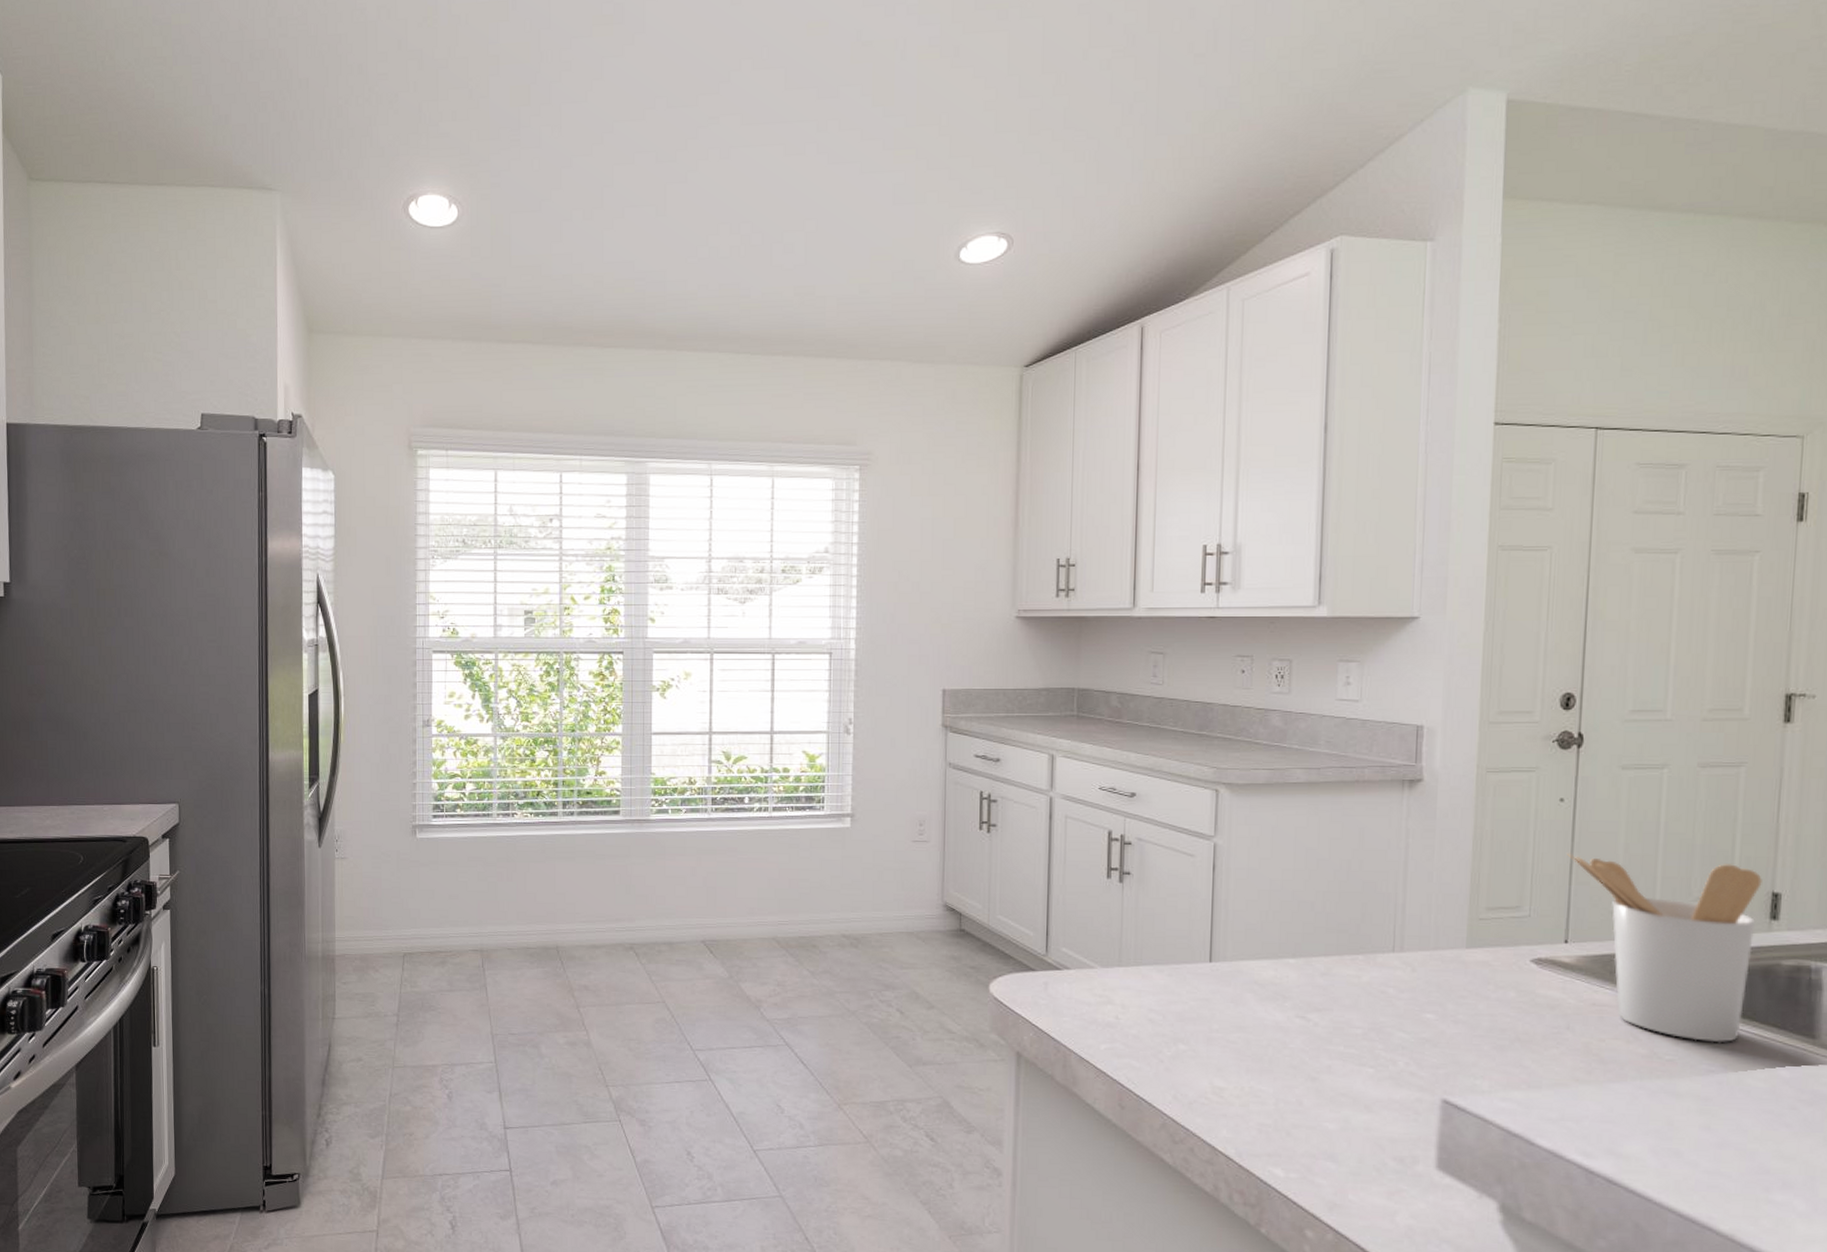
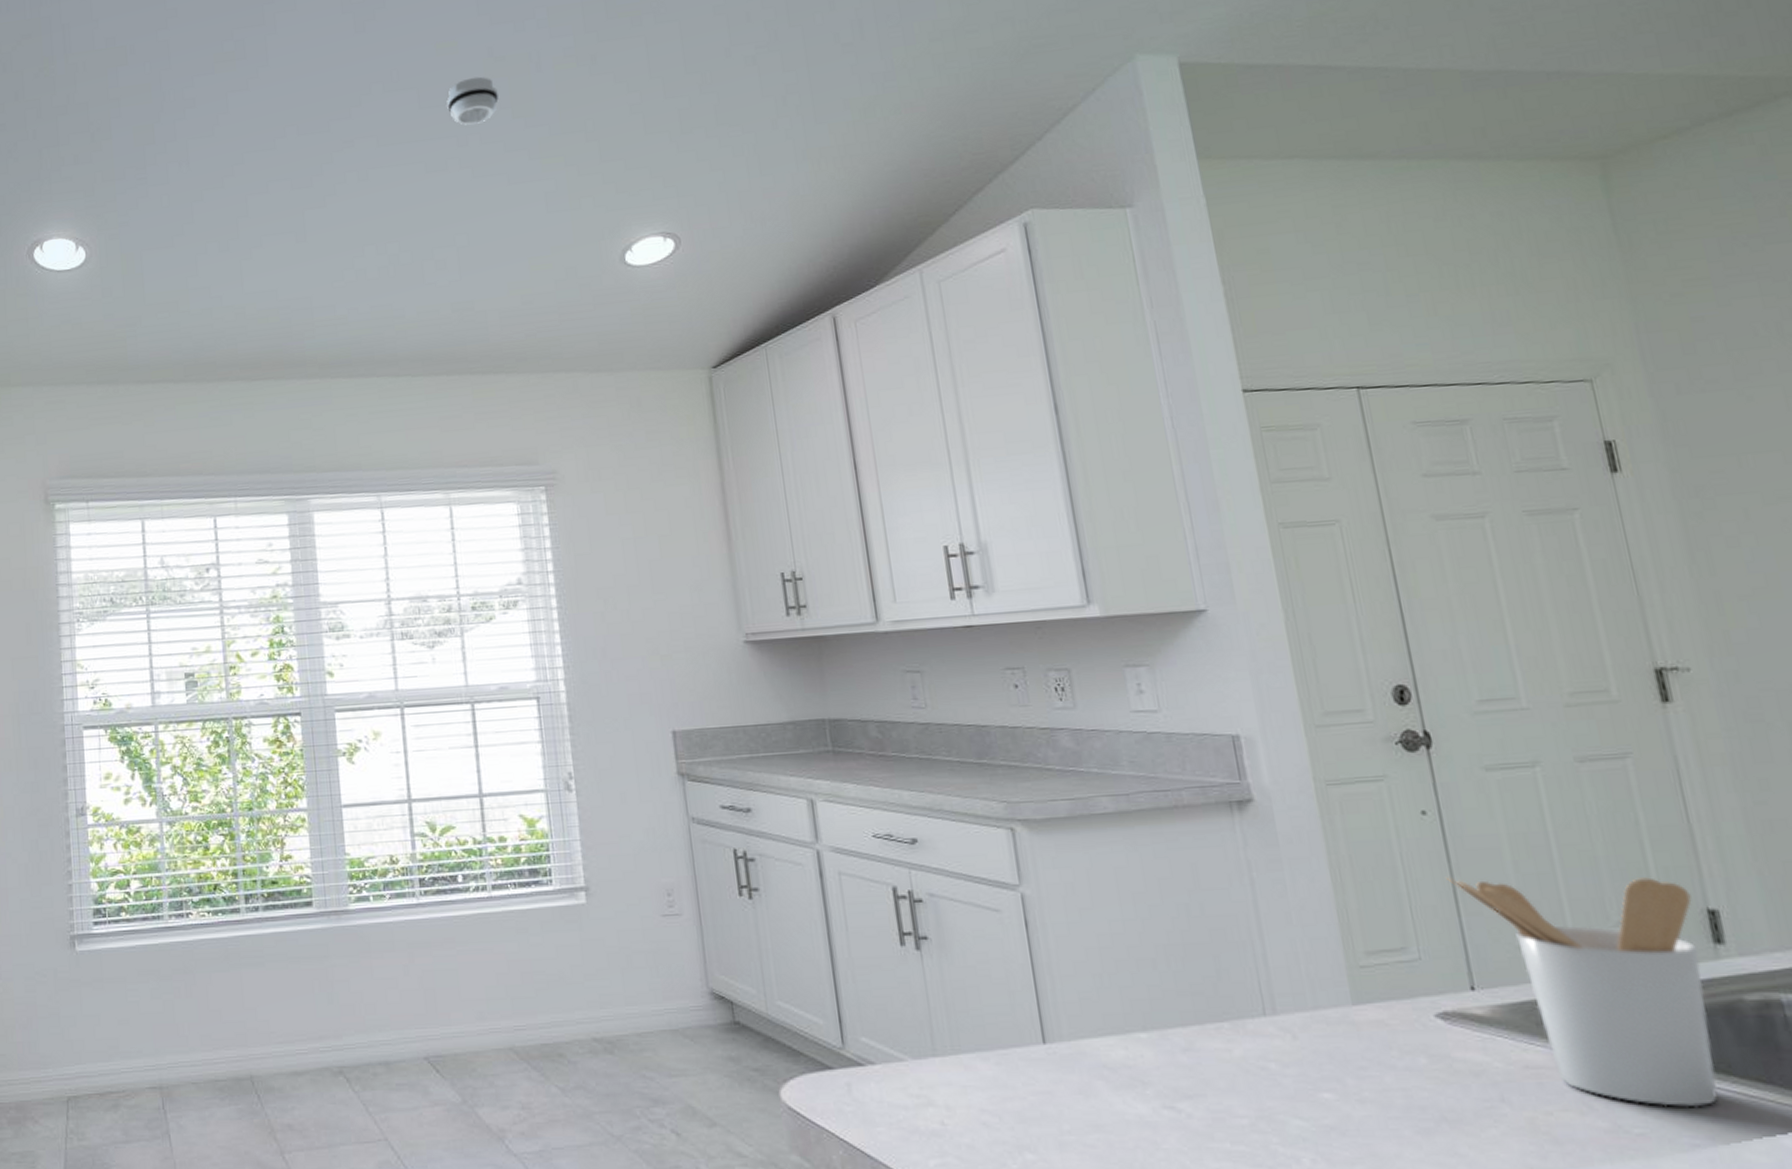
smoke detector: none [812,60,863,110] -> present [447,76,499,125]

